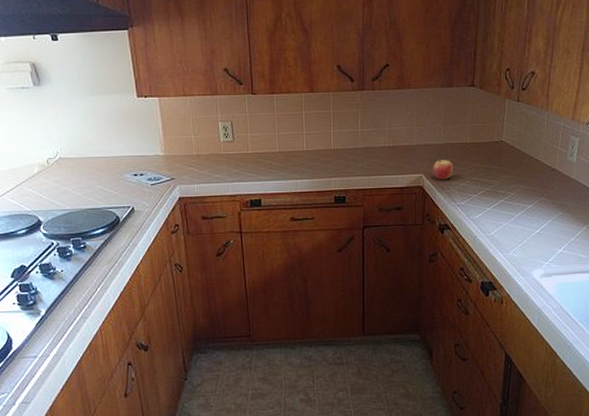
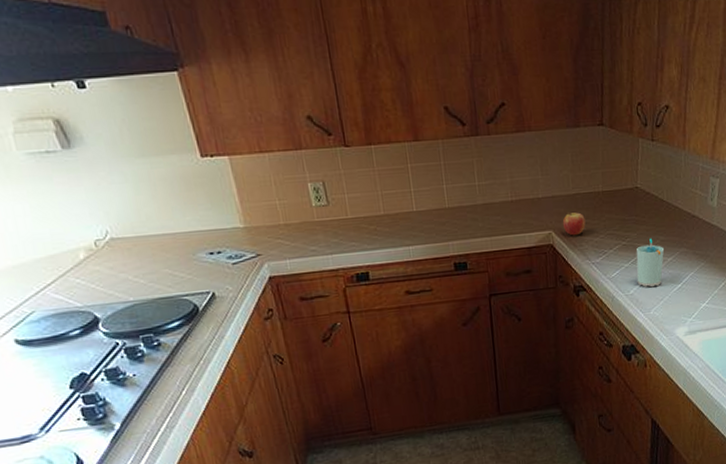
cup: none [497,186,525,231] -> present [636,238,665,288]

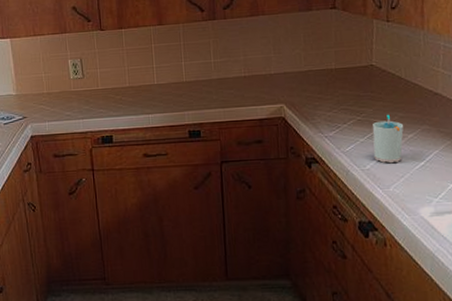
fruit: present [562,212,586,236] -> none [294,87,318,110]

